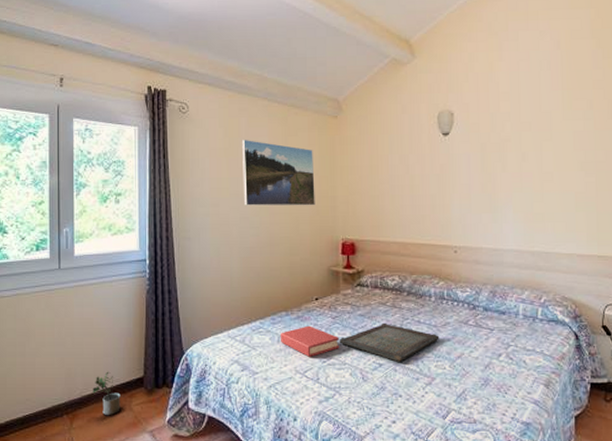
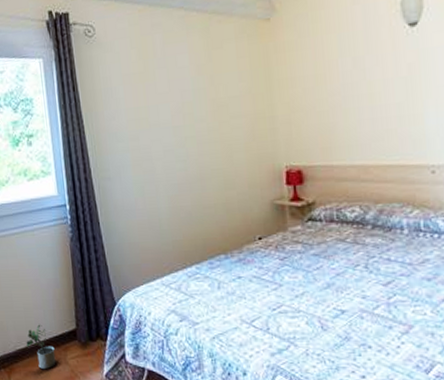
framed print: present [242,139,315,206] -> none [158,59,250,137]
hardback book: present [281,325,340,357] -> none [221,269,292,304]
serving tray: present [339,322,440,362] -> none [290,262,417,308]

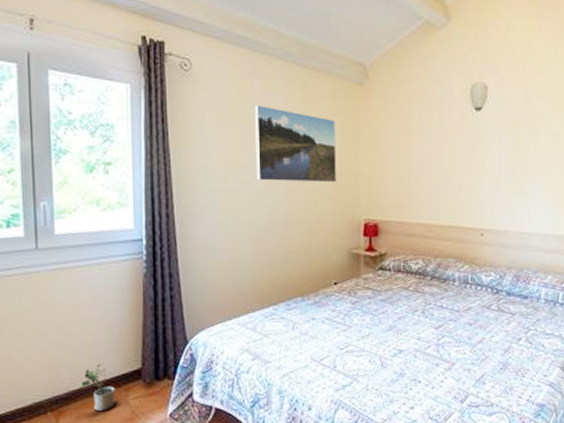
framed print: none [158,59,250,137] -> present [255,104,337,183]

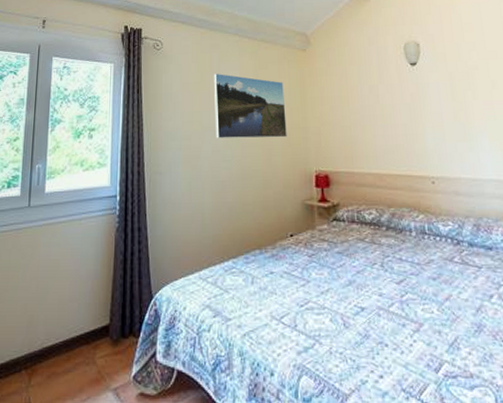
potted plant: present [81,363,115,411] -> none [54,318,84,370]

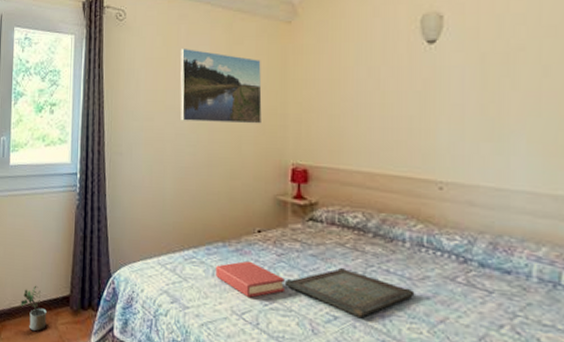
potted plant: none [54,318,84,370] -> present [21,285,47,331]
hardback book: none [255,265,318,300] -> present [216,260,286,298]
serving tray: none [316,260,424,305] -> present [284,267,415,318]

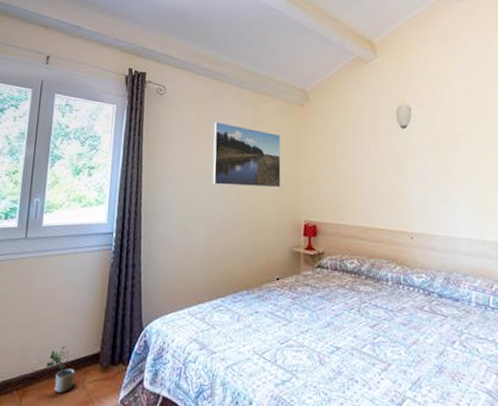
hardback book: present [216,260,286,298] -> none [240,305,299,338]
serving tray: present [284,267,415,318] -> none [298,305,396,346]

